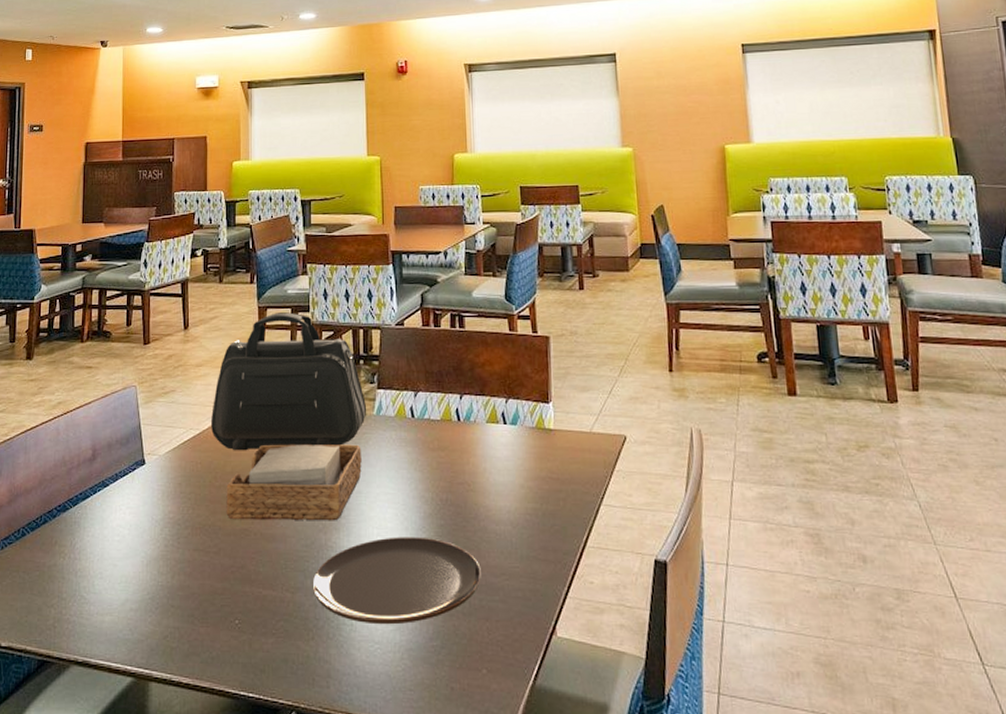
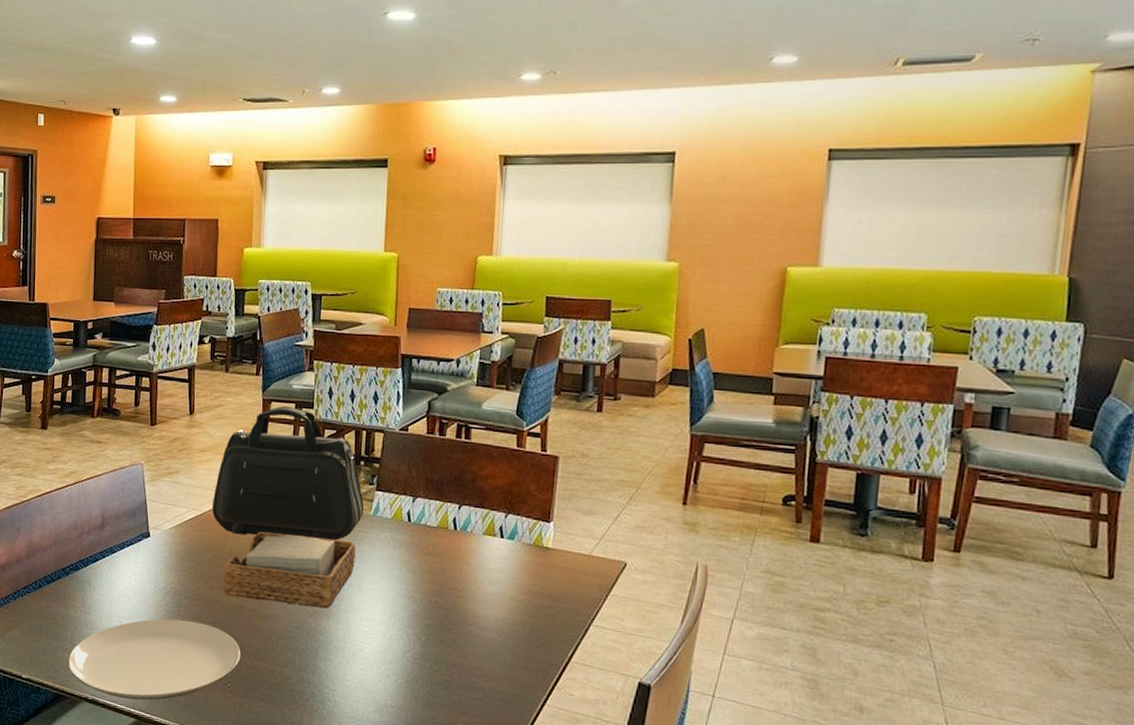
plate: none [56,553,248,655] -> present [69,619,241,700]
plate: present [313,537,481,625] -> none [301,629,463,707]

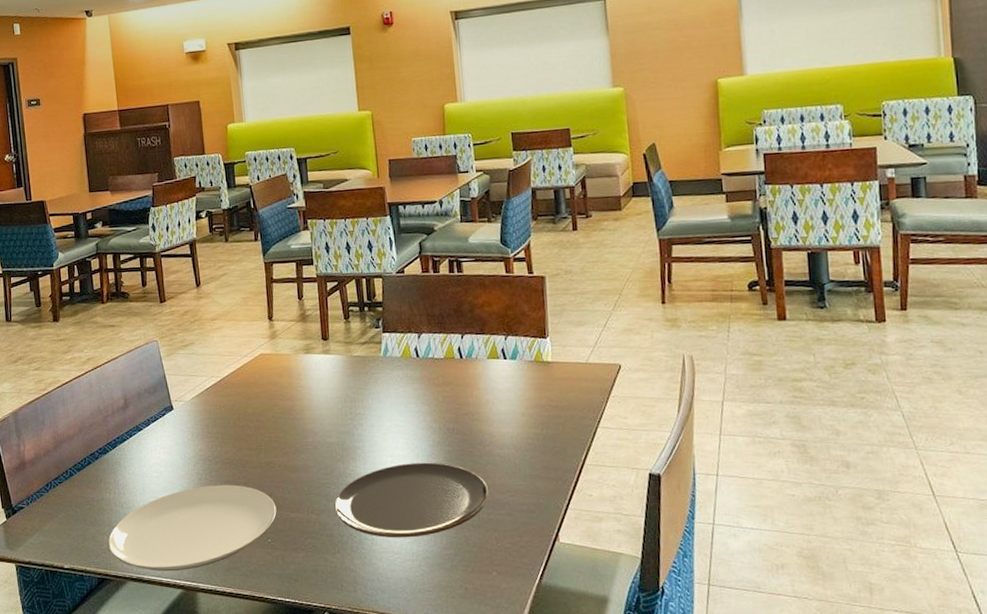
handbag: present [211,406,365,541] -> none [229,266,375,395]
napkin holder: present [223,532,356,609] -> none [249,383,373,455]
plate: none [301,629,463,707] -> present [335,462,489,538]

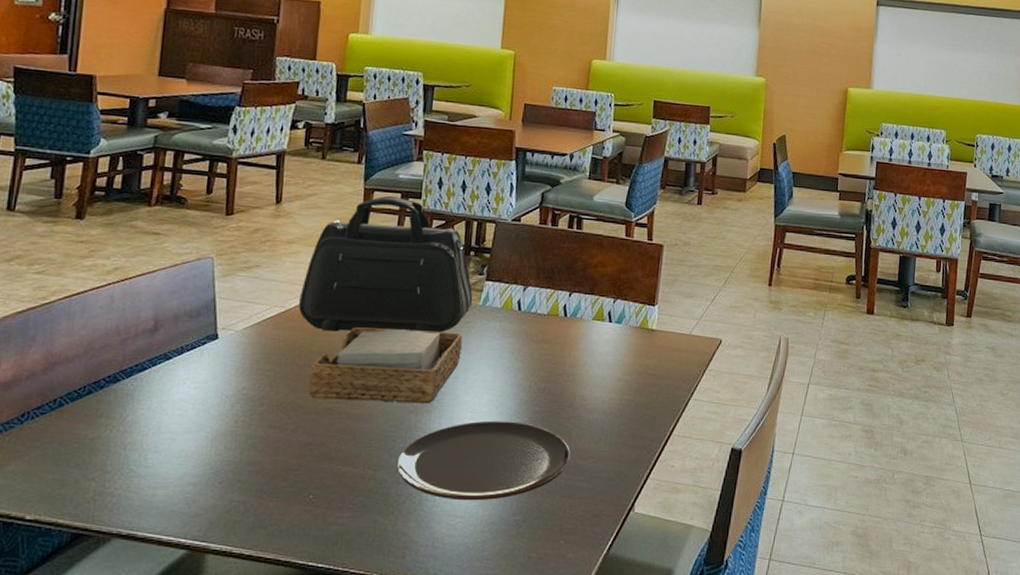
plate: present [109,484,277,572] -> none [96,429,327,528]
handbag: none [229,266,375,395] -> present [298,196,473,333]
napkin holder: none [249,383,373,455] -> present [308,327,463,404]

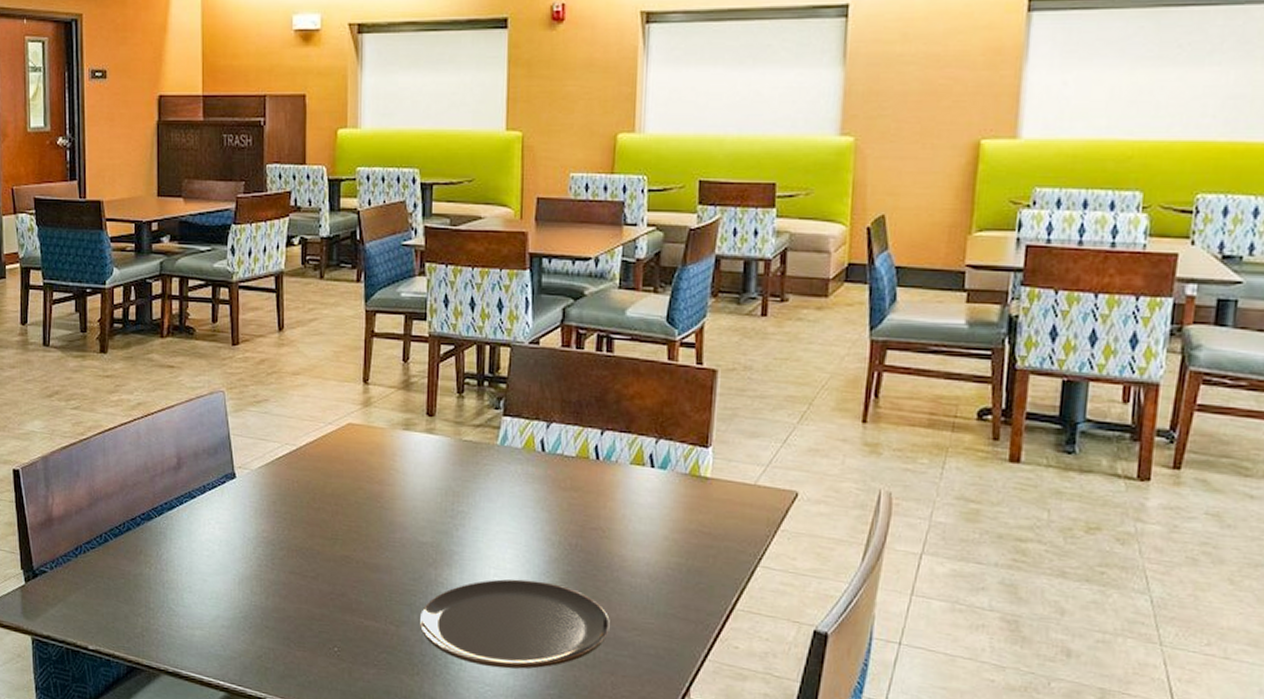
handbag: present [298,196,473,333] -> none [308,319,490,476]
napkin holder: present [308,327,463,404] -> none [325,468,481,557]

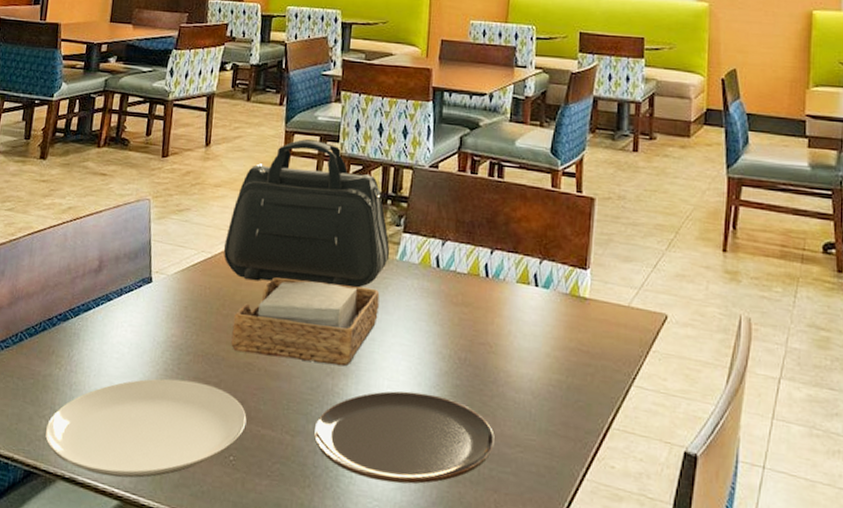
plate: none [144,574,348,671] -> present [46,379,247,478]
handbag: none [308,319,490,476] -> present [223,139,390,288]
napkin holder: none [325,468,481,557] -> present [231,277,380,367]

